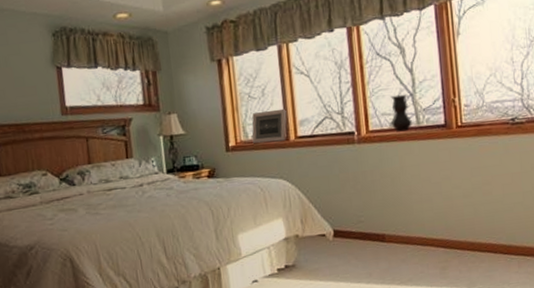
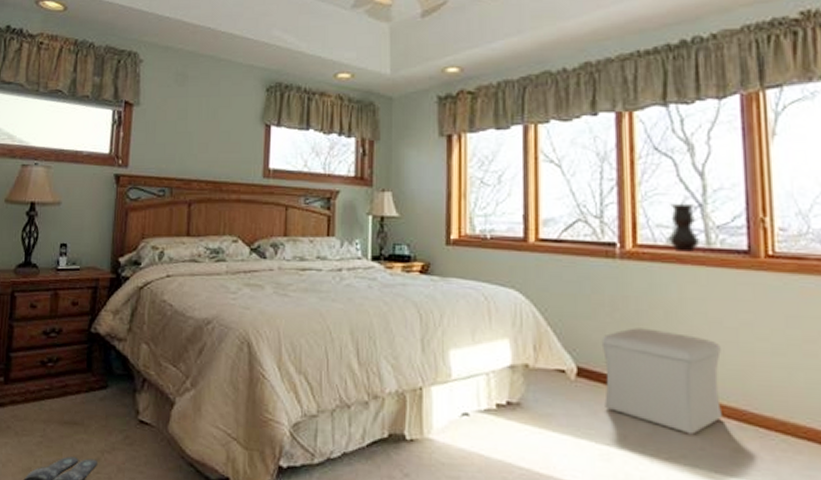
picture frame: present [251,108,287,144] -> none [480,202,527,242]
ottoman: none [349,192,434,264] -> present [601,328,724,435]

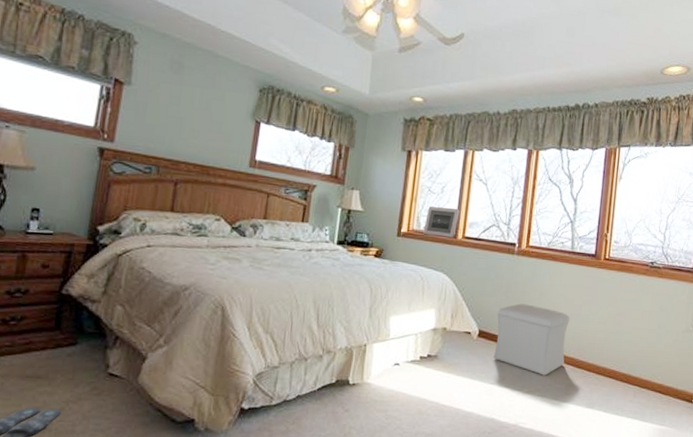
picture frame: none [480,202,527,242] -> present [423,206,460,238]
vase: present [669,203,699,252] -> none [549,218,569,253]

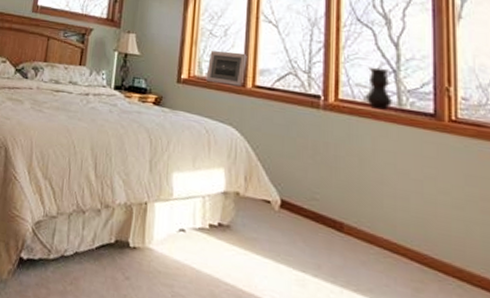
ottoman: present [493,303,570,376] -> none [303,170,407,272]
vase: none [549,218,569,253] -> present [367,66,392,110]

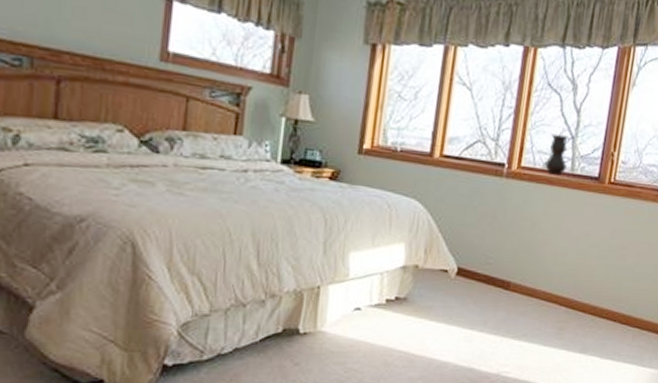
picture frame: present [206,51,247,87] -> none [391,116,437,157]

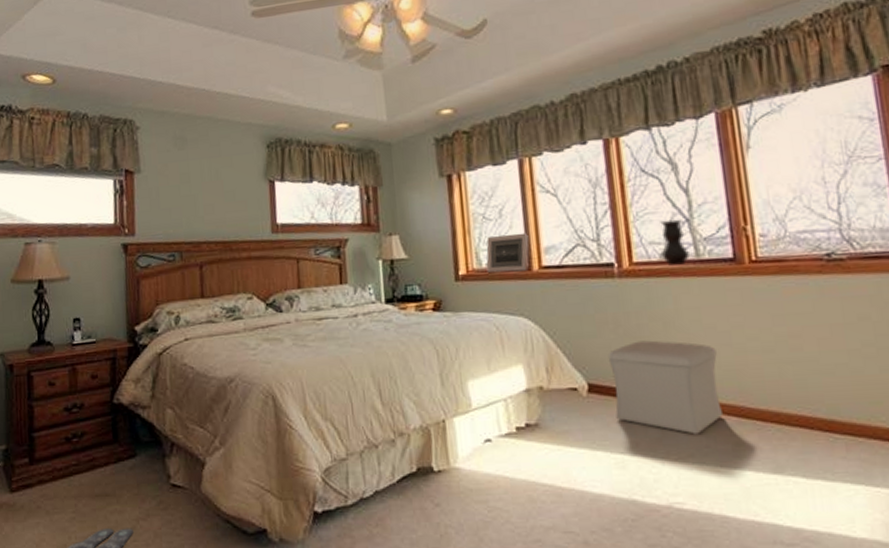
picture frame: none [391,116,437,157] -> present [486,232,529,273]
ottoman: none [474,235,565,319] -> present [607,340,724,435]

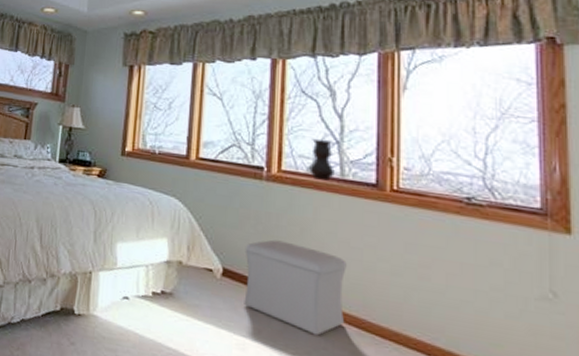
picture frame: present [486,232,529,273] -> none [150,124,191,159]

